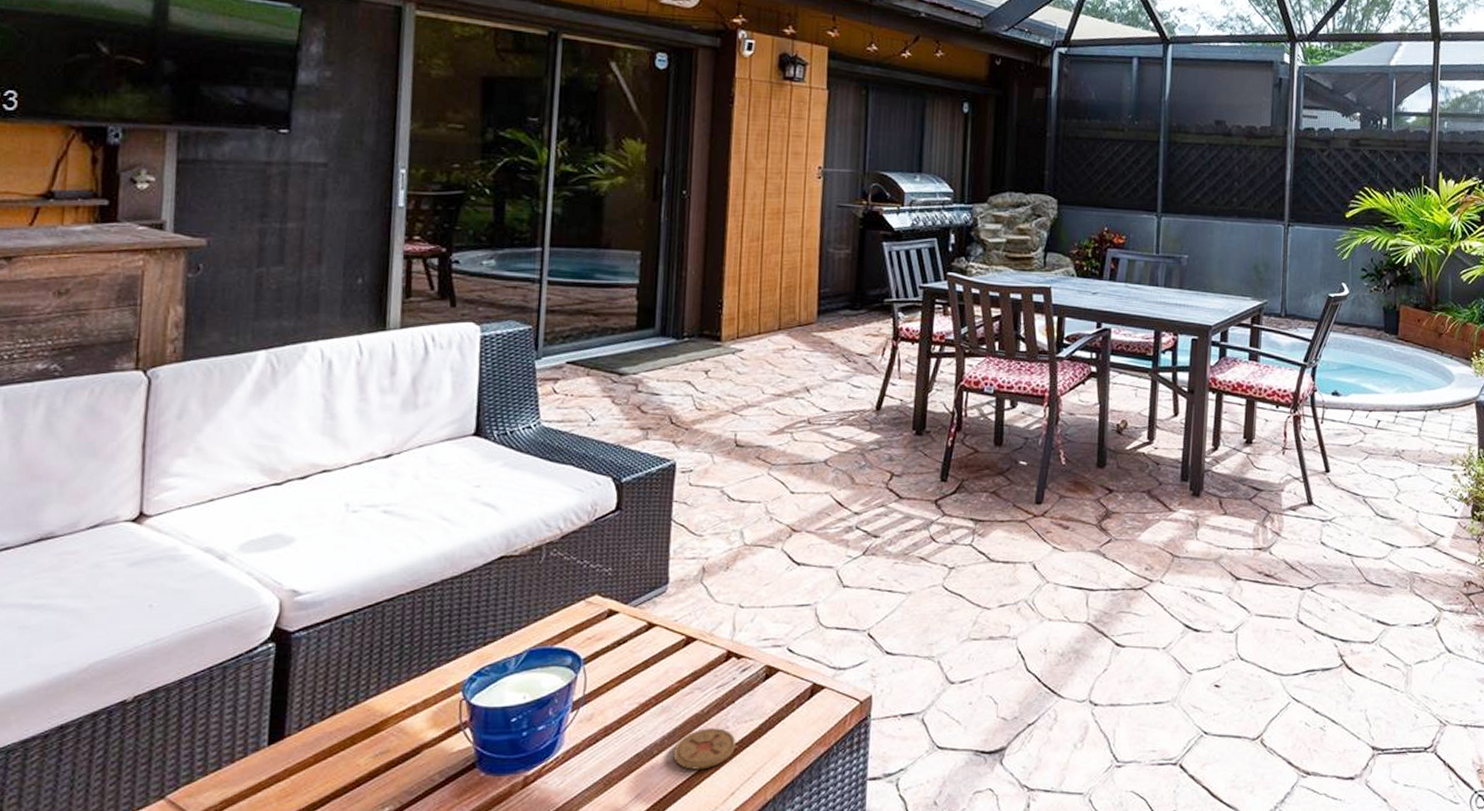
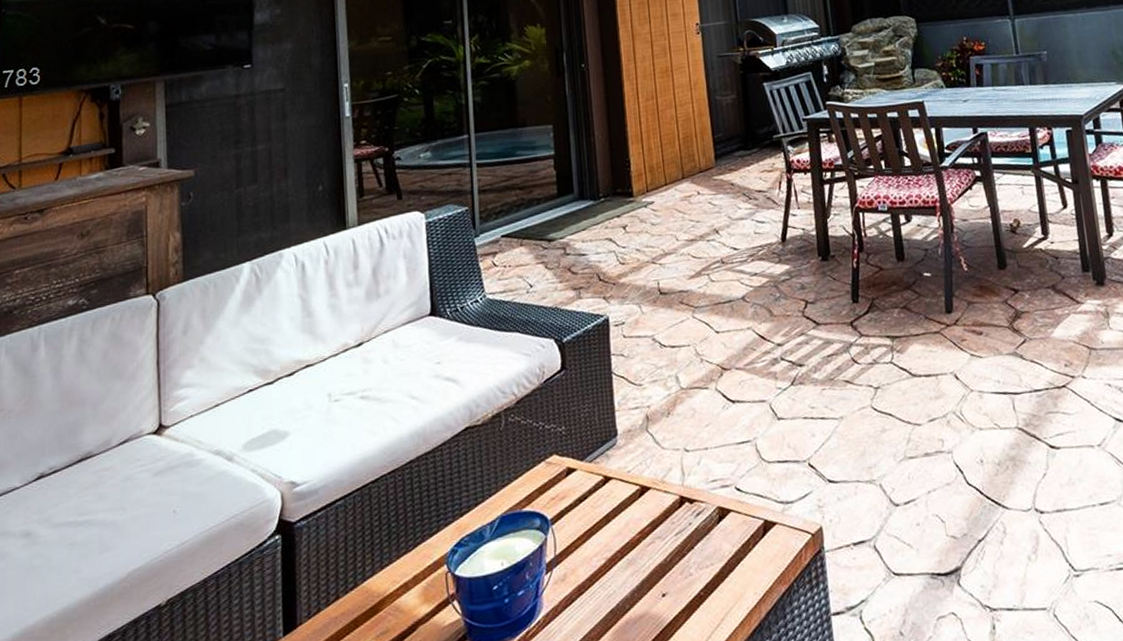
coaster: present [673,728,736,771] -> none [644,576,701,623]

